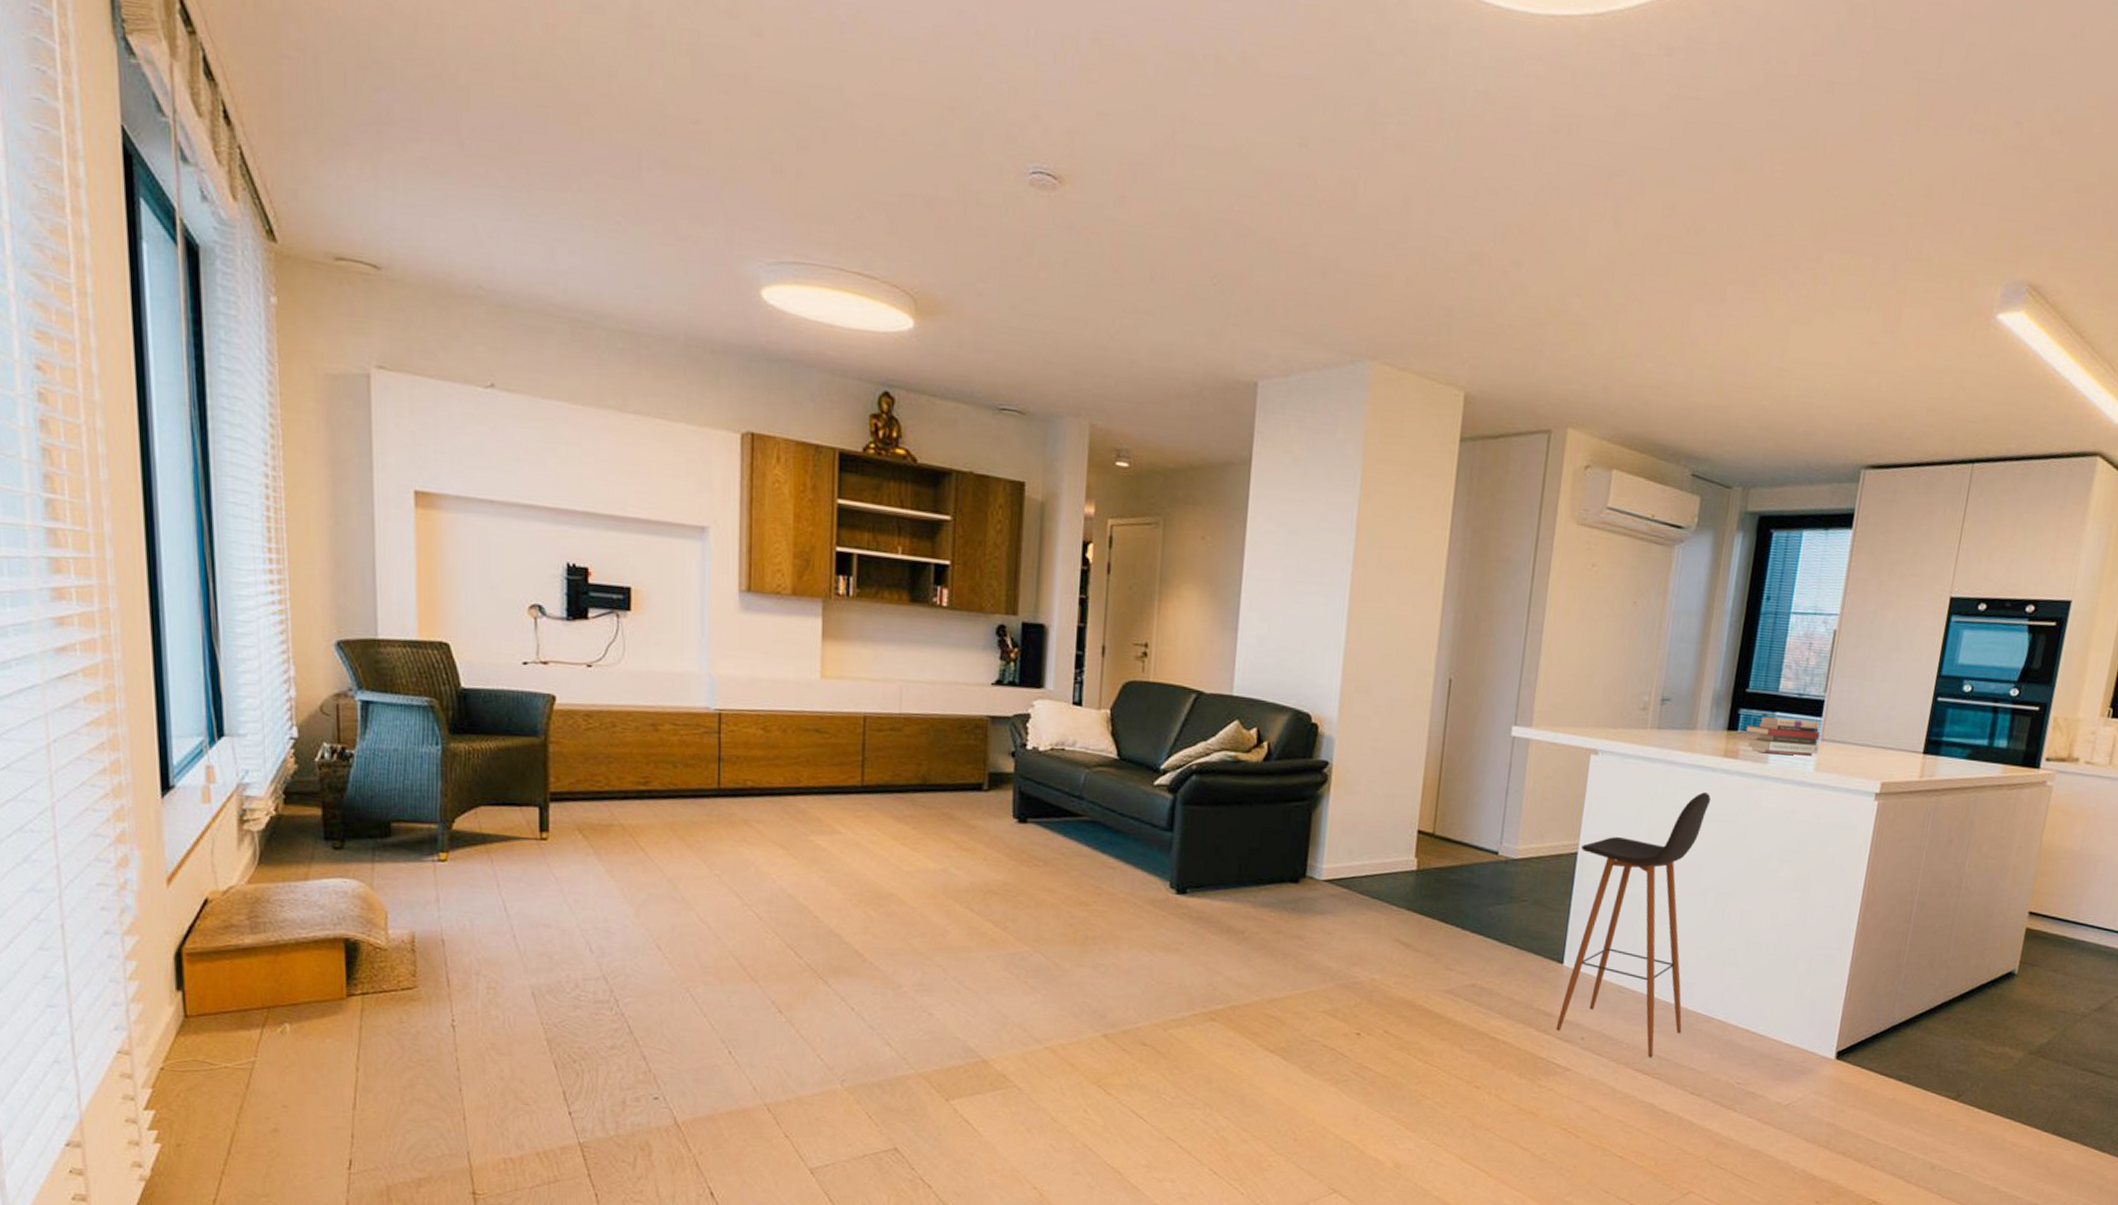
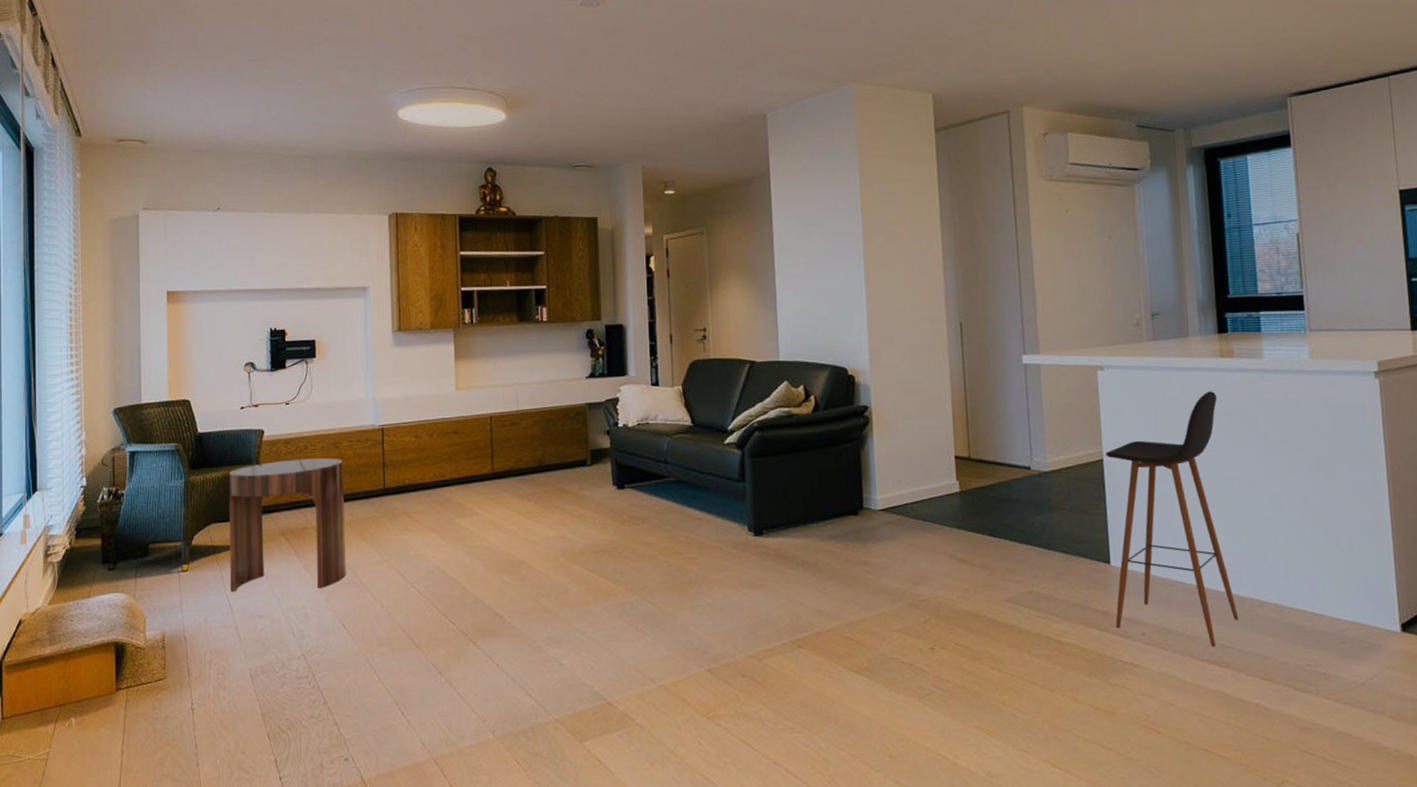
side table: none [504,737,665,900] -> present [228,458,347,592]
books: present [1745,716,1820,757] -> none [1235,314,1310,350]

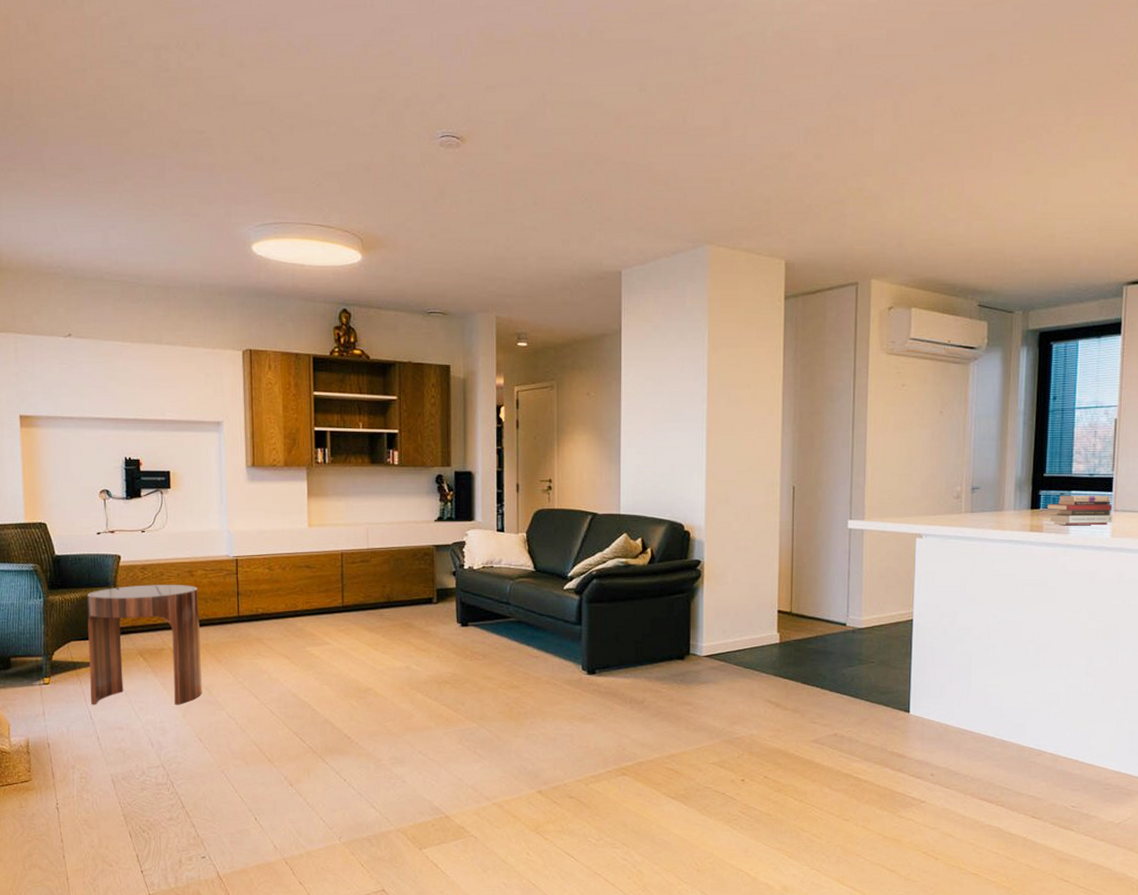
bar stool: present [1106,391,1239,646] -> none [909,562,1023,788]
books: none [1235,314,1310,350] -> present [1047,495,1113,526]

